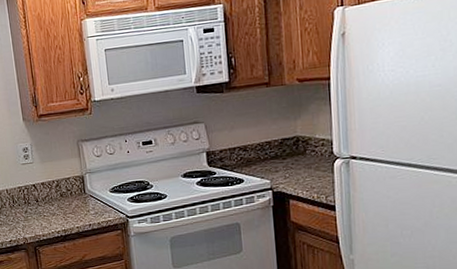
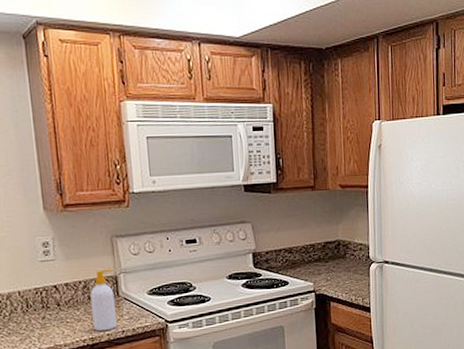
soap bottle: none [62,170,85,224] -> present [90,269,117,332]

